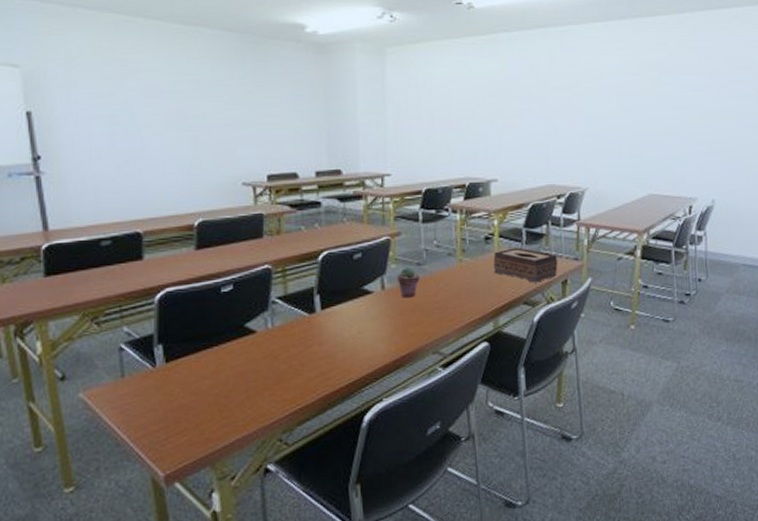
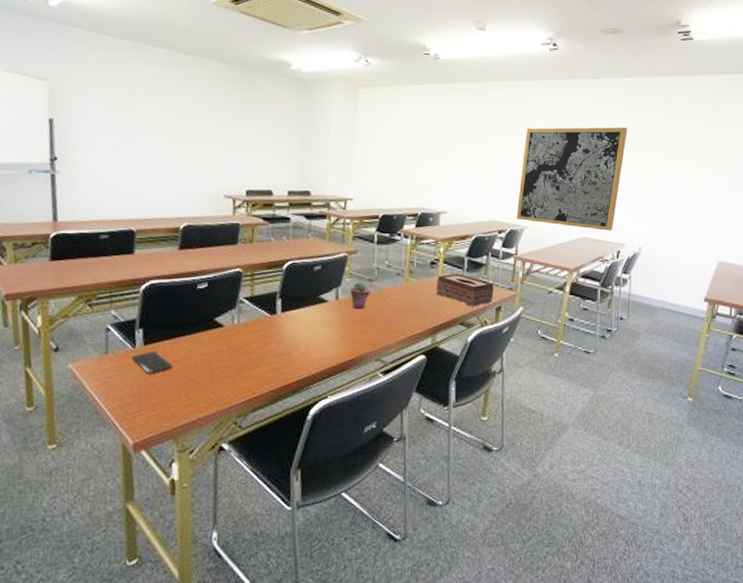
smartphone: none [152,368,202,395] -> present [131,351,173,374]
wall art: none [575,69,689,185] -> present [516,127,627,231]

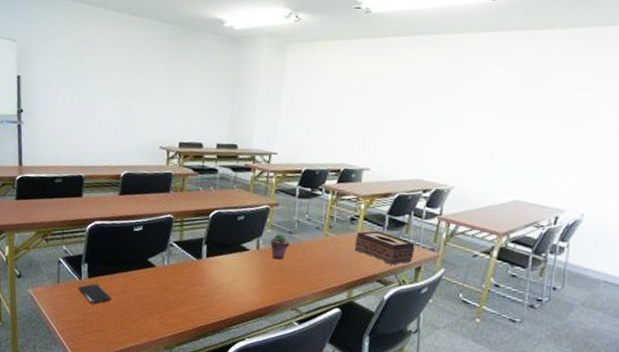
wall art: present [516,127,627,231] -> none [443,82,578,195]

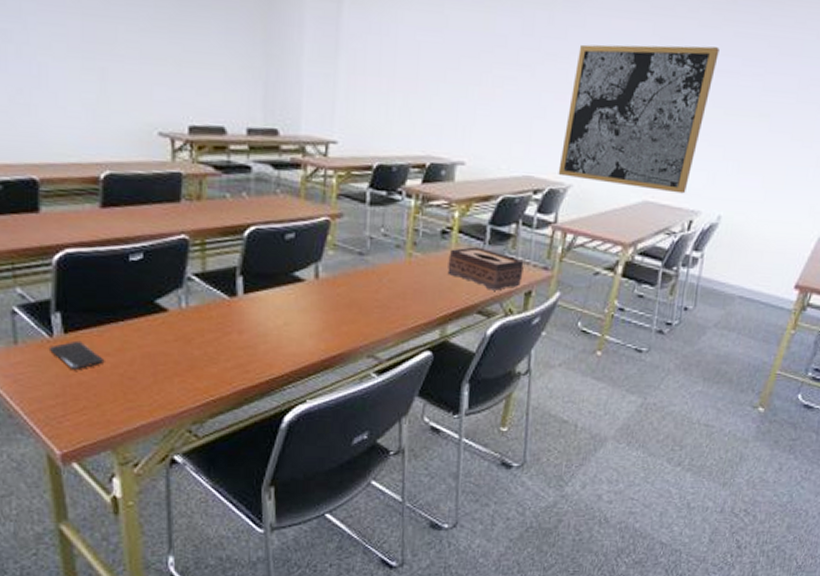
potted succulent: present [271,233,290,260] -> none [334,255,361,292]
wall art: none [443,82,578,195] -> present [558,44,720,194]

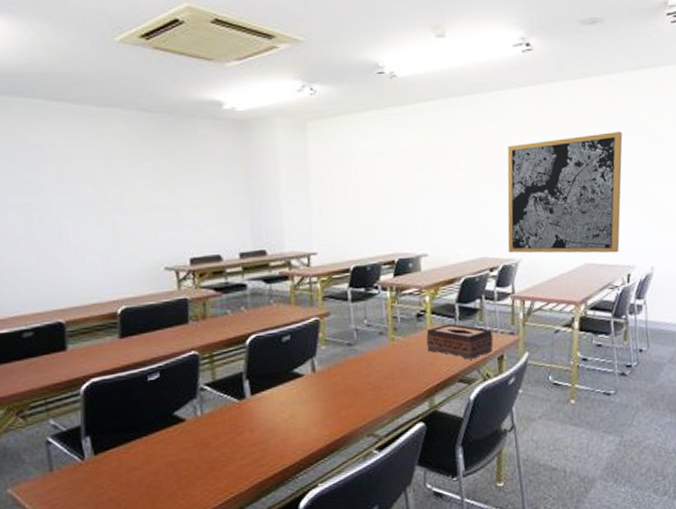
smartphone: present [48,340,105,369] -> none [81,460,133,487]

